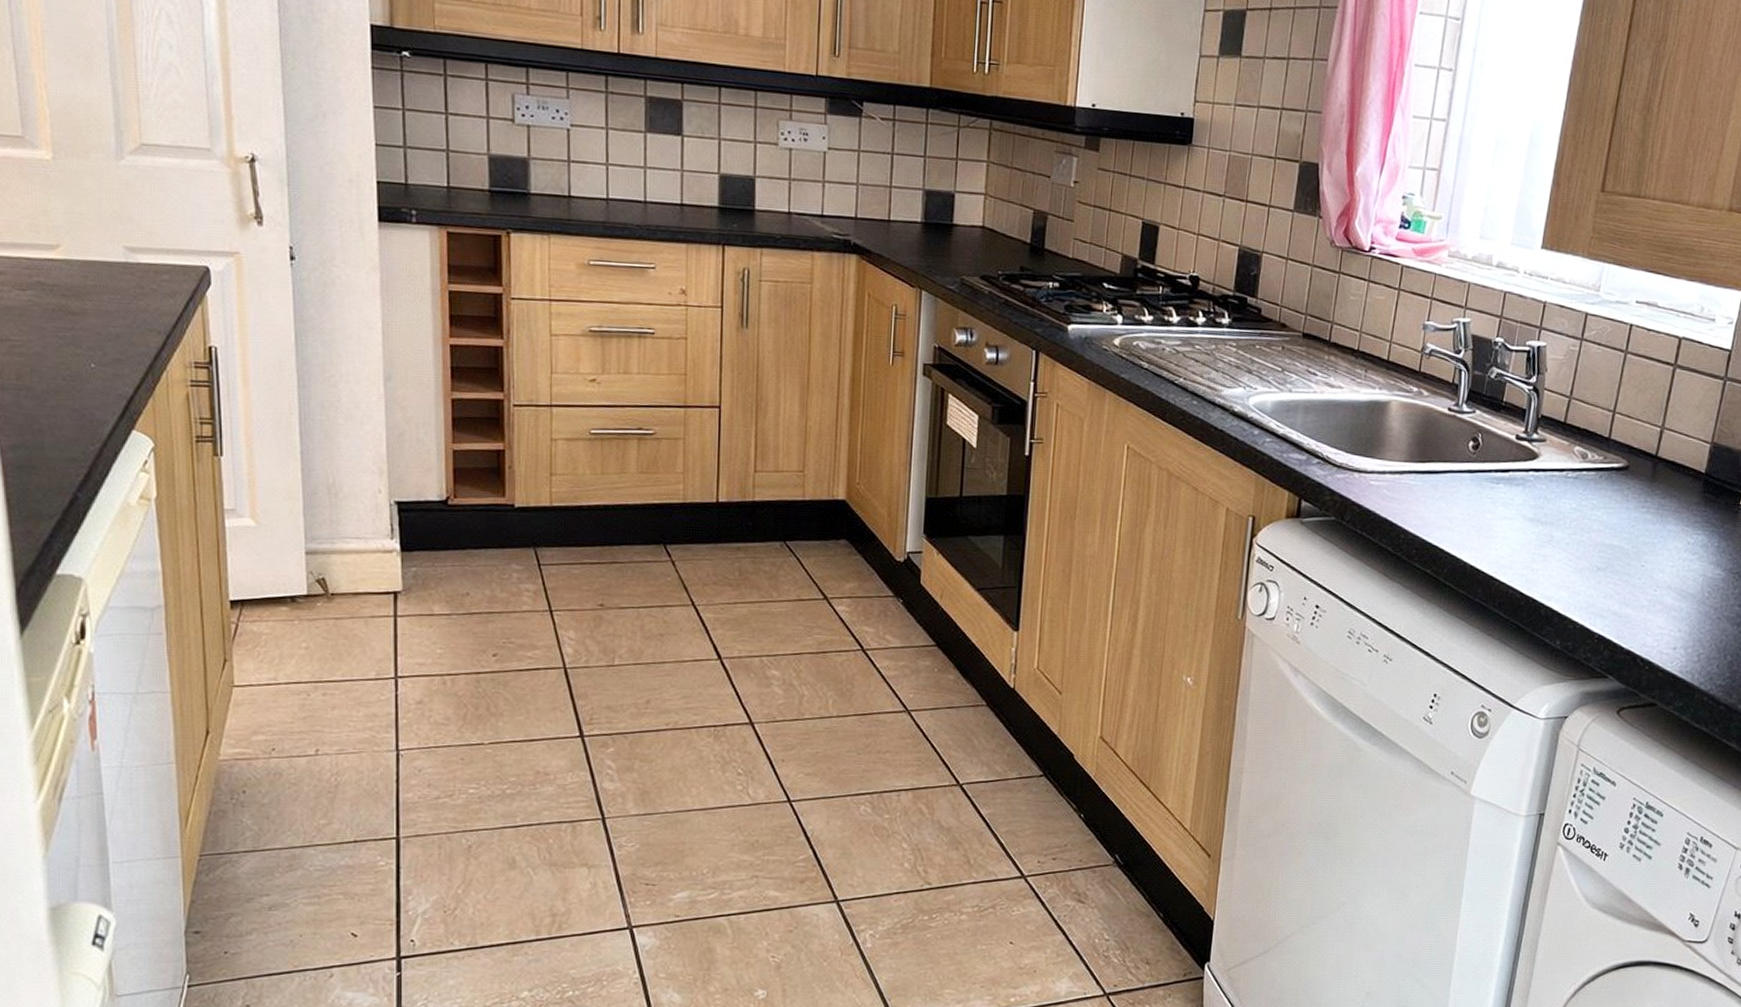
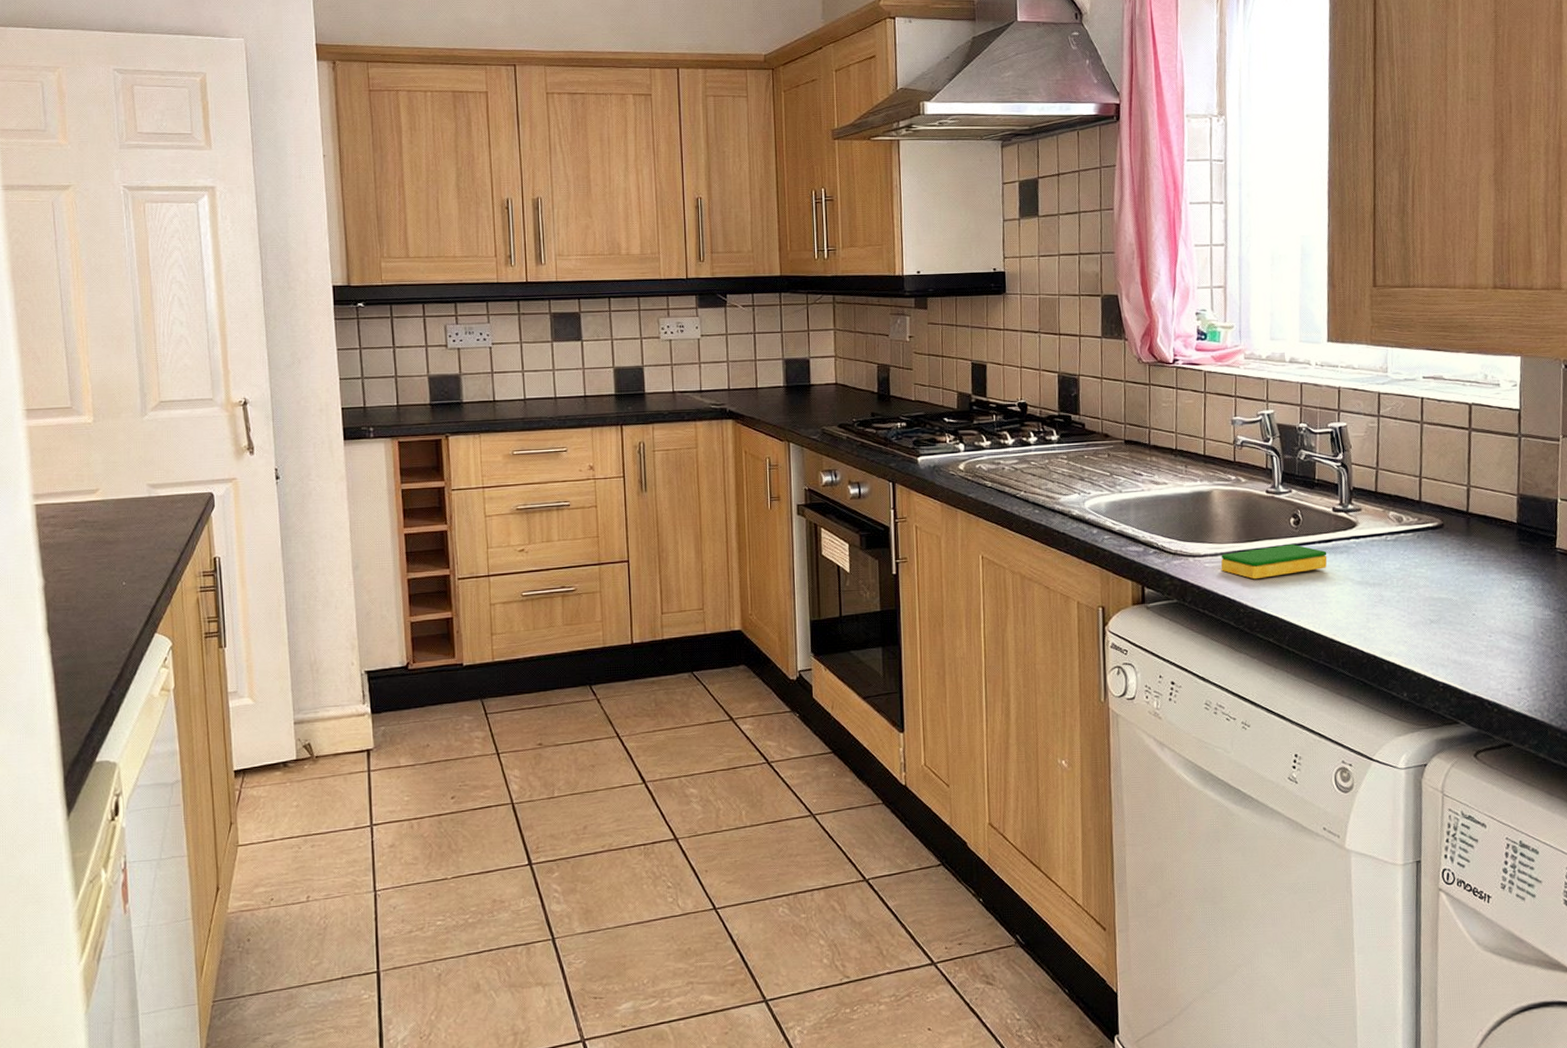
dish sponge: none [1386,470,1502,504] -> present [1221,544,1327,580]

